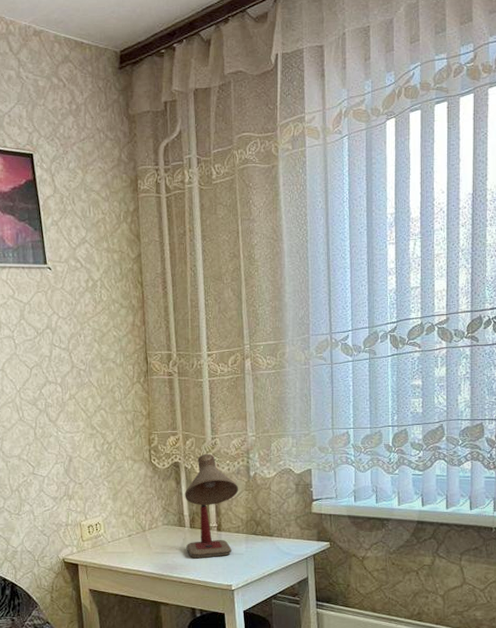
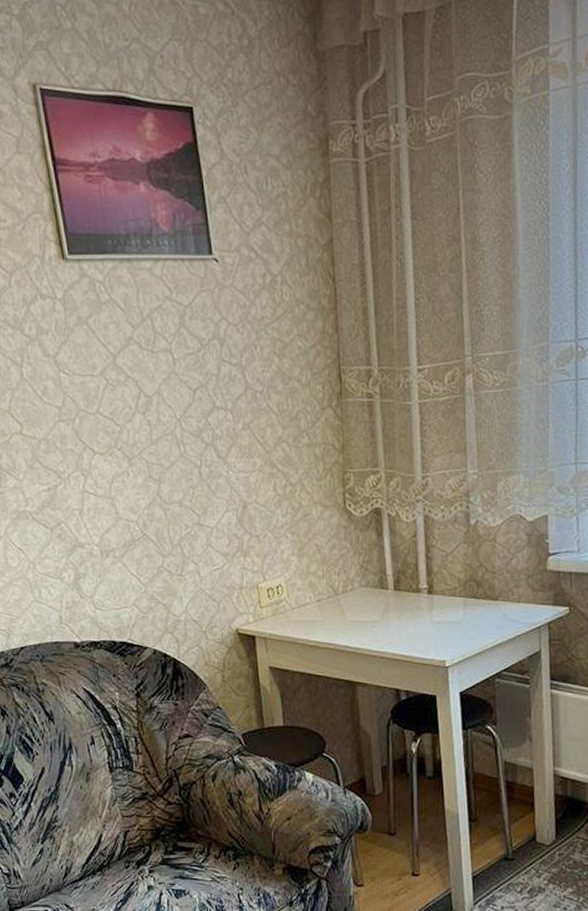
desk lamp: present [185,453,239,558] -> none [388,496,456,627]

